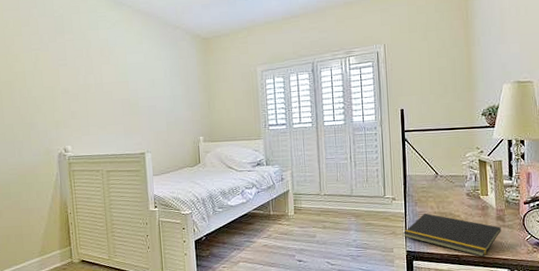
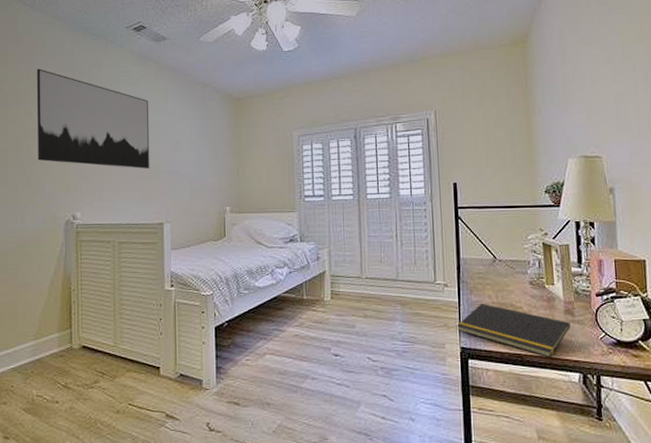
wall art: none [21,16,130,106] -> present [36,69,150,170]

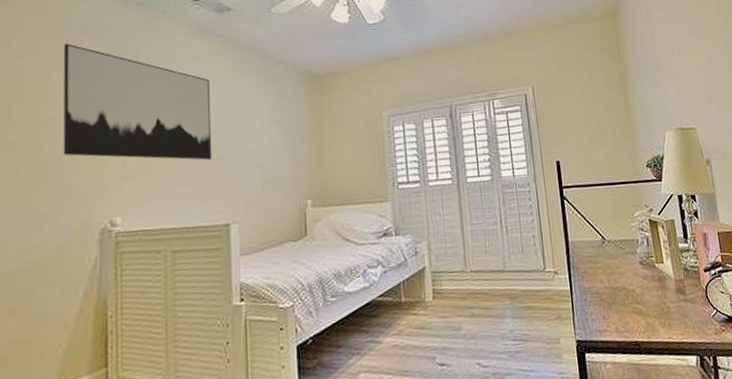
notepad: present [457,302,571,358] -> none [571,288,684,343]

